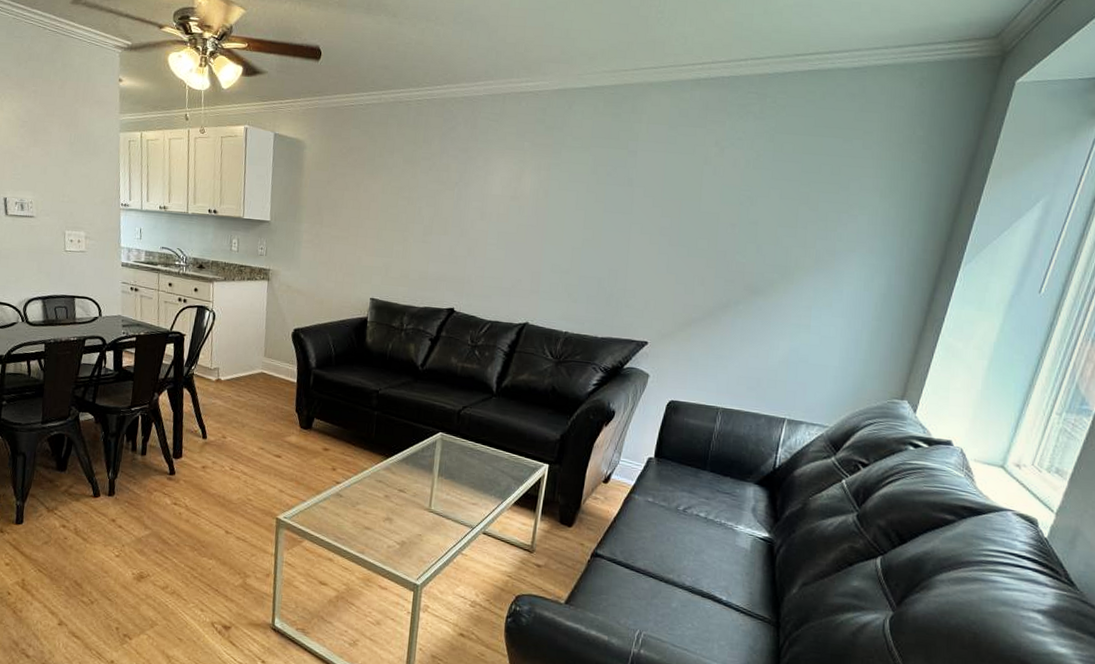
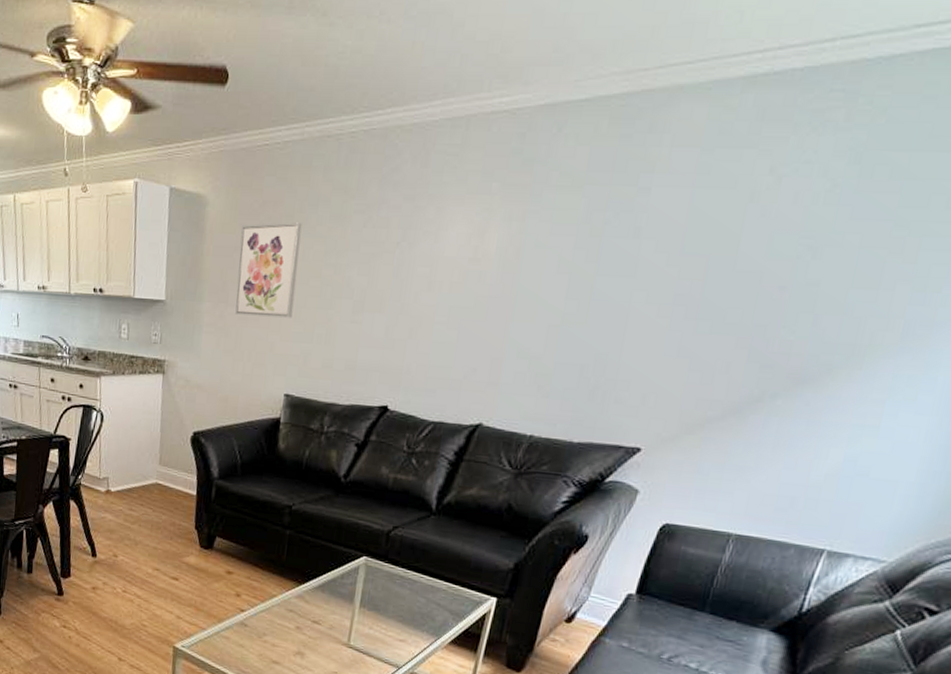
wall art: none [329,164,382,238] -> present [235,222,302,318]

